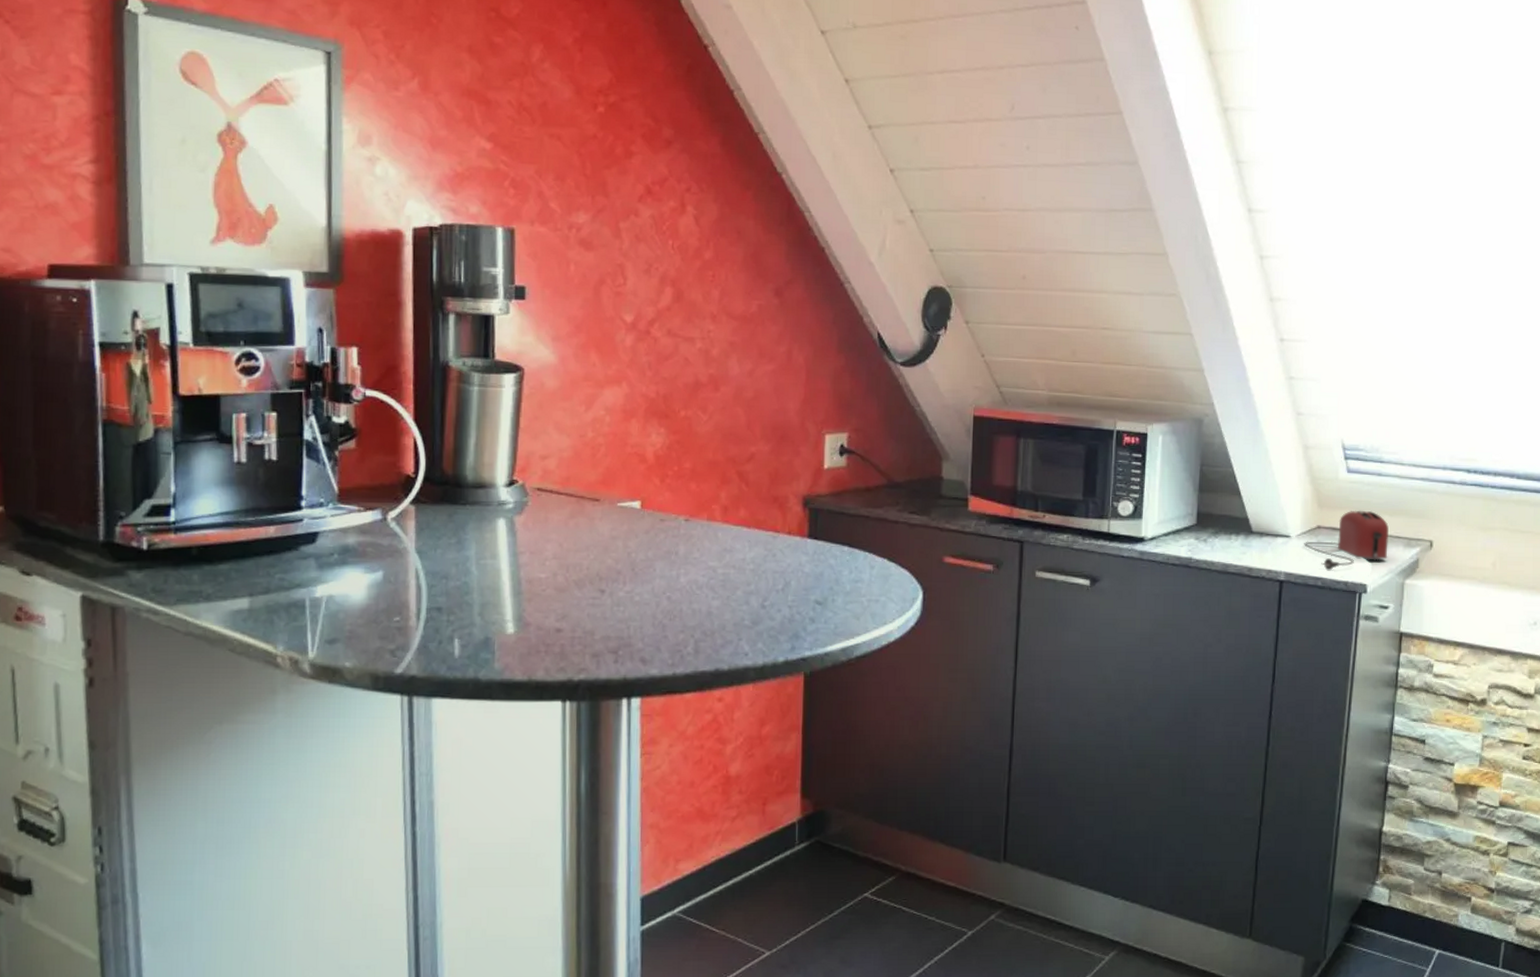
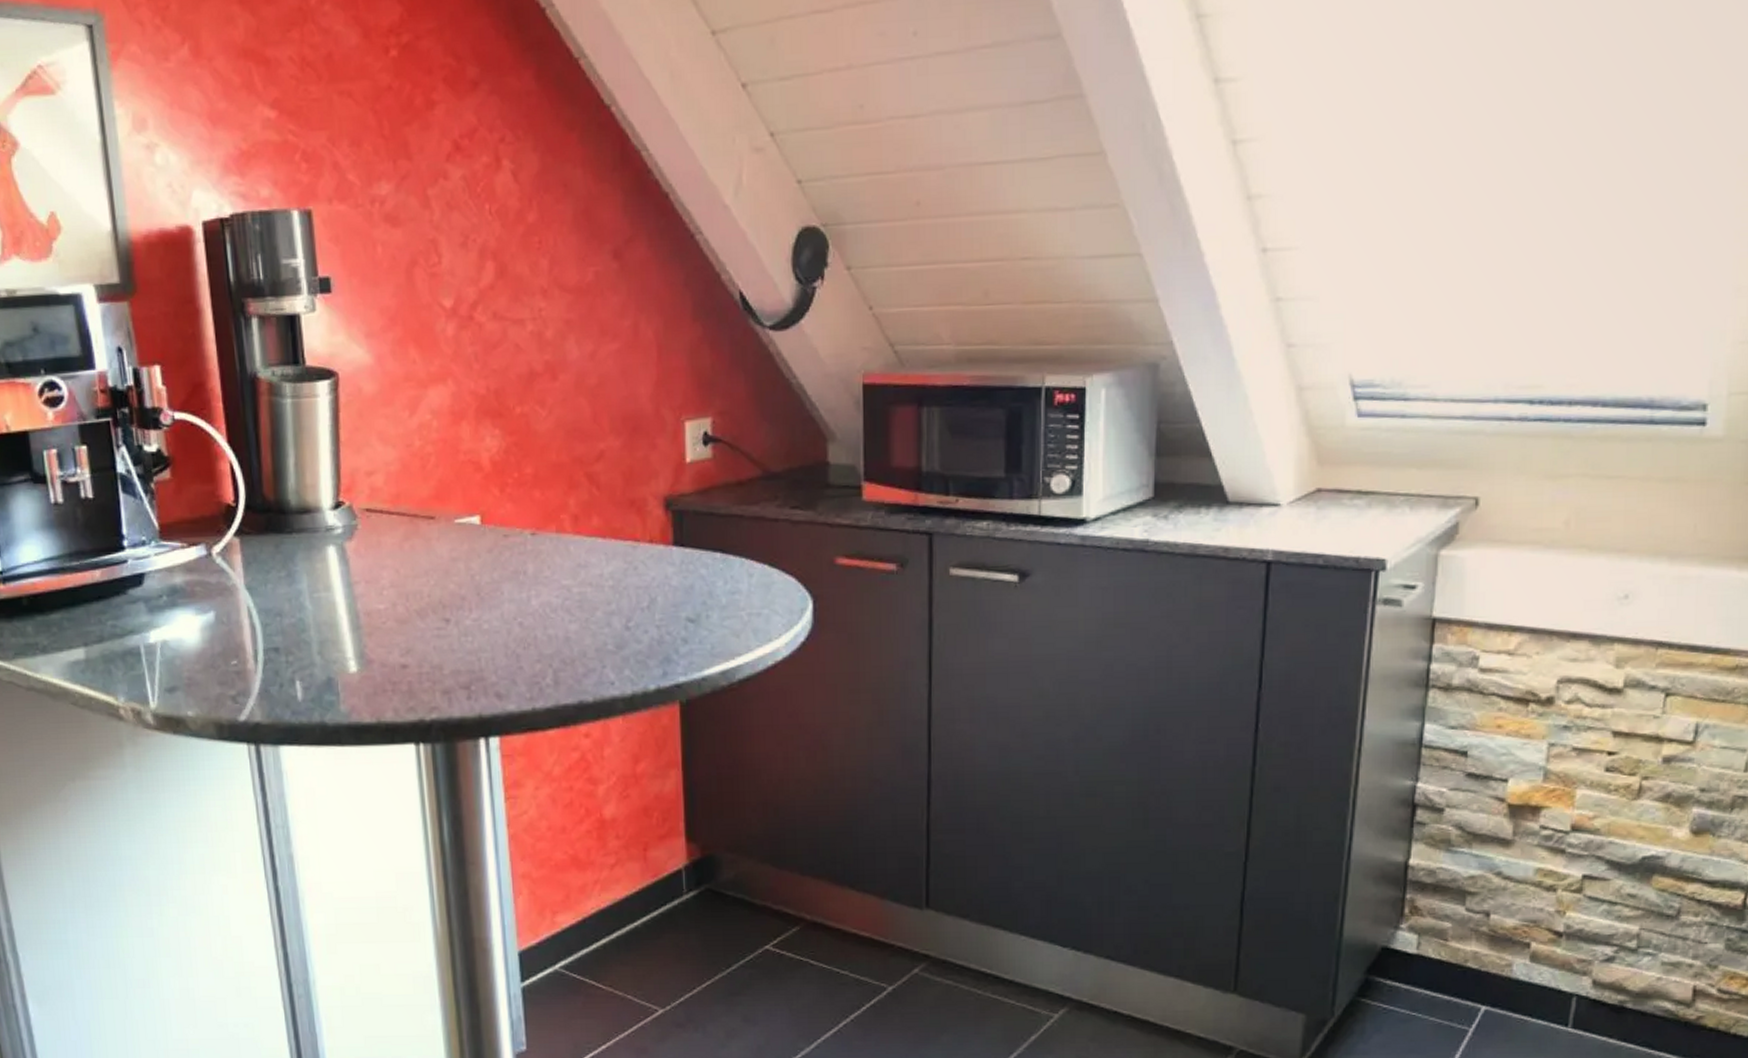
toaster: present [1304,510,1389,571] -> none [1298,463,1417,545]

